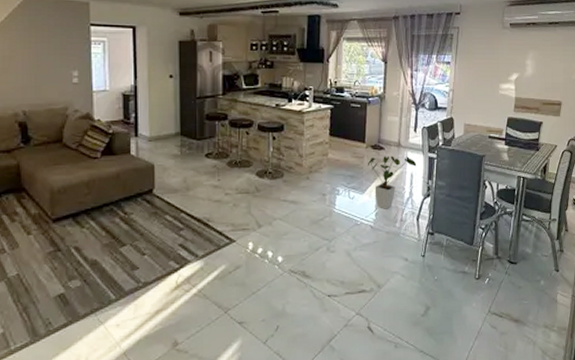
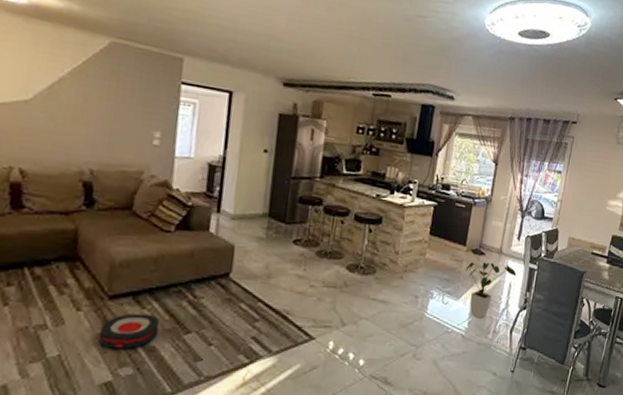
robot vacuum: none [50,232,98,265] -> present [99,313,160,349]

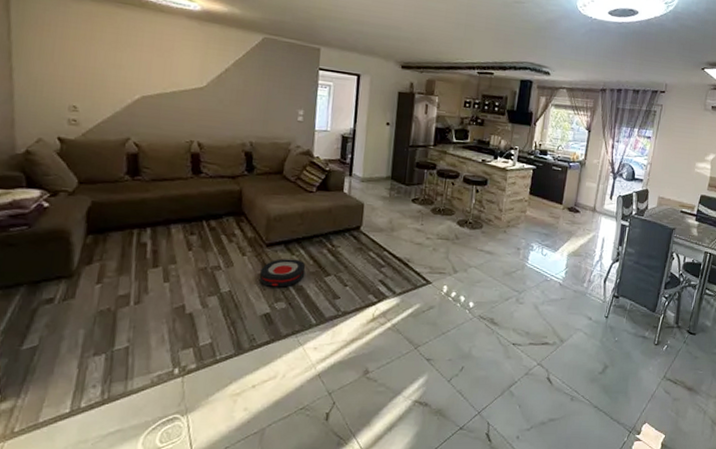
house plant: present [465,262,517,319] -> none [562,219,609,269]

